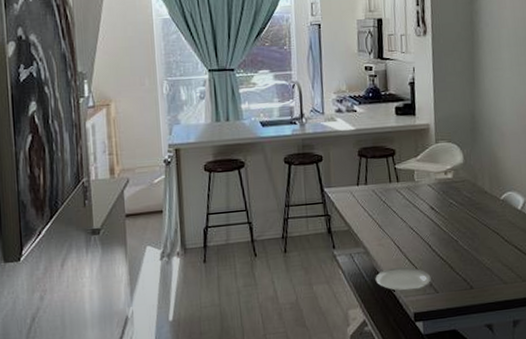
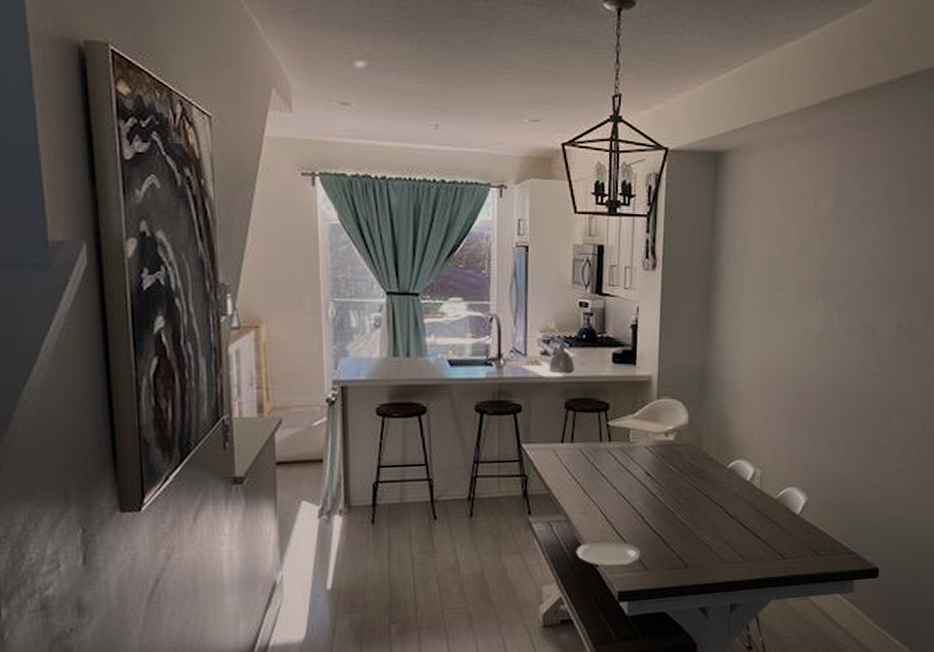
kettle: none [343,95,365,127] -> present [549,335,575,374]

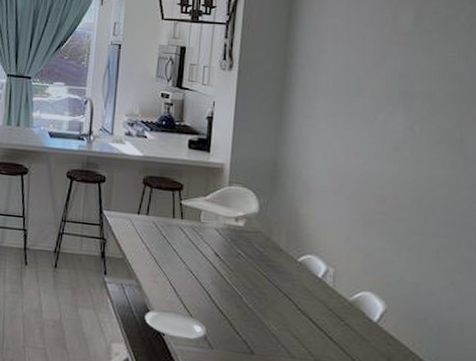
kettle: present [549,335,575,374] -> none [132,120,154,154]

